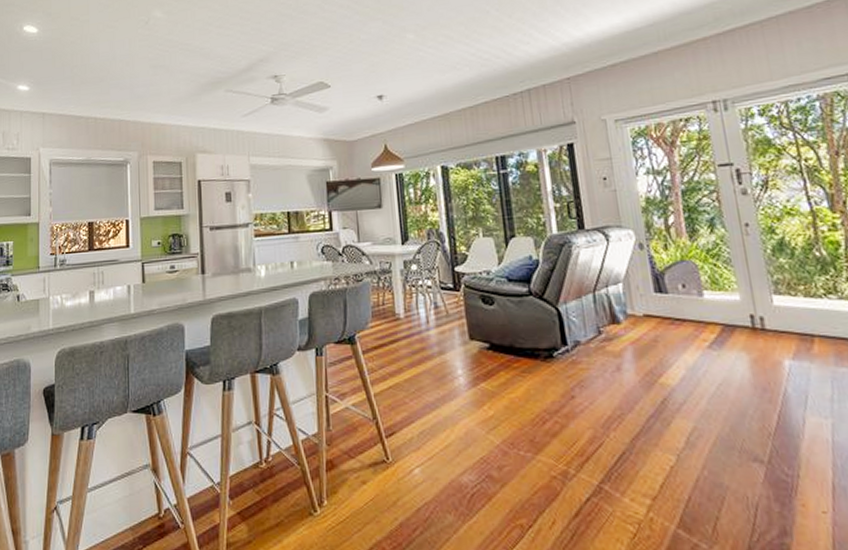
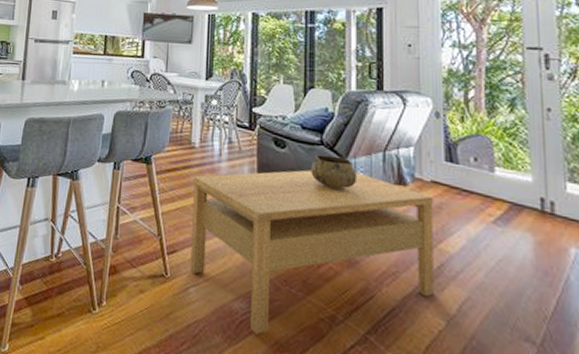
coffee table: none [402,318,661,505] -> present [190,170,434,334]
decorative bowl: none [522,304,571,340] -> present [311,154,358,191]

